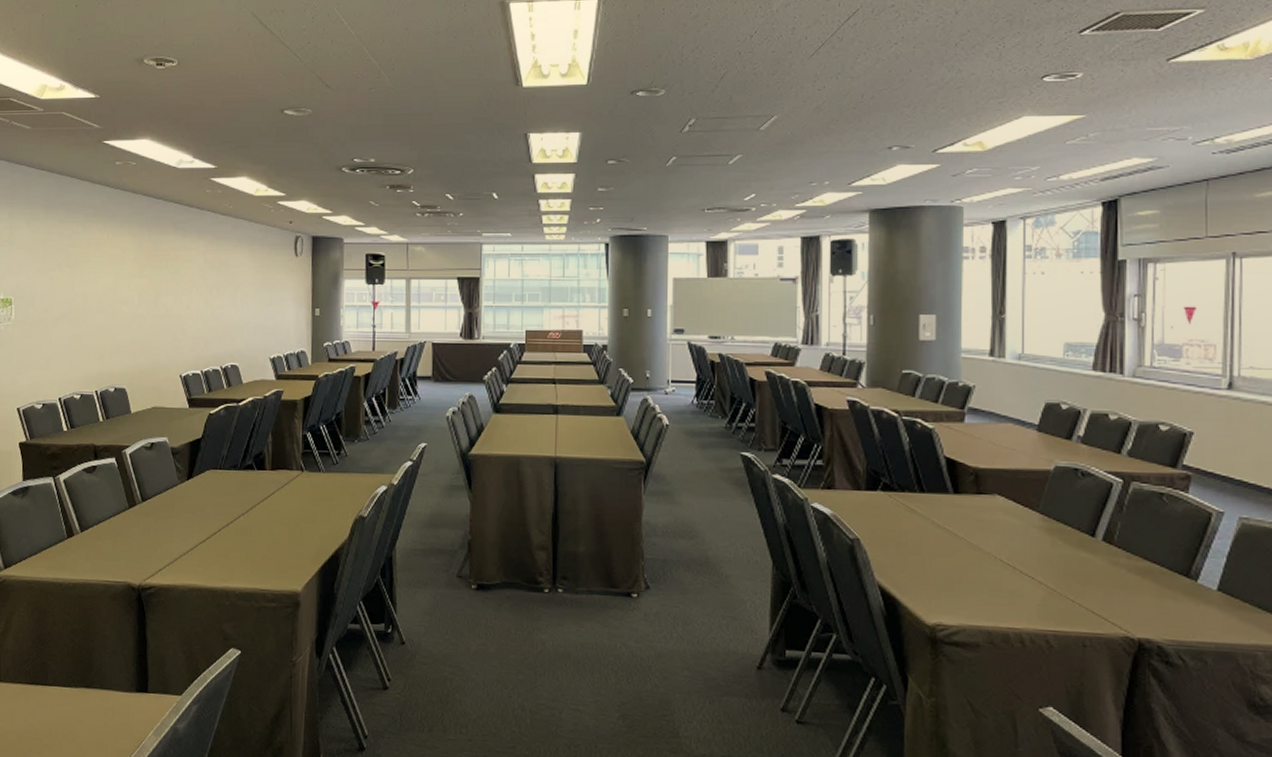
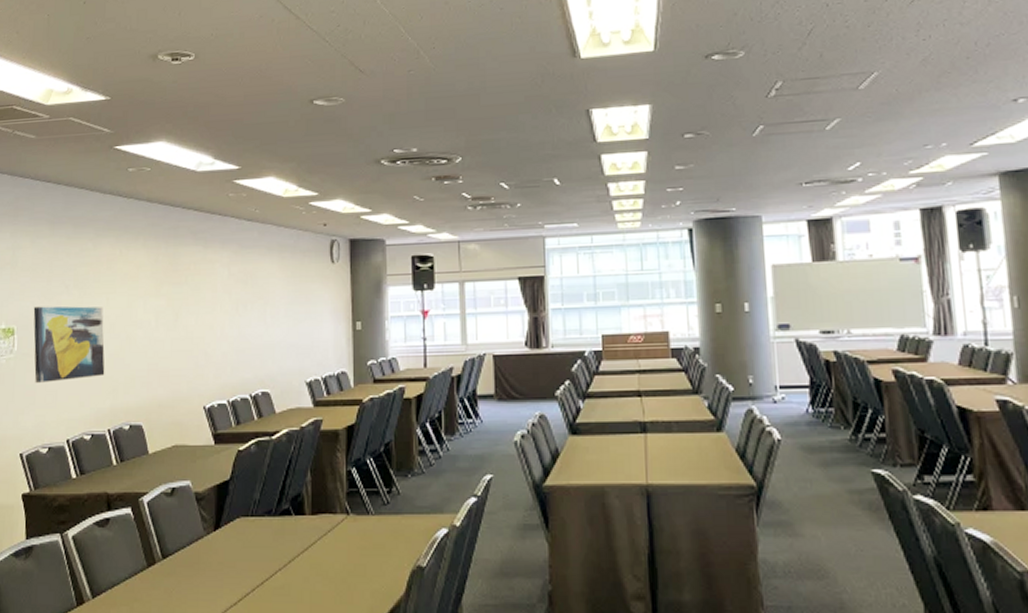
wall art: none [29,281,93,348] -> present [33,306,105,383]

